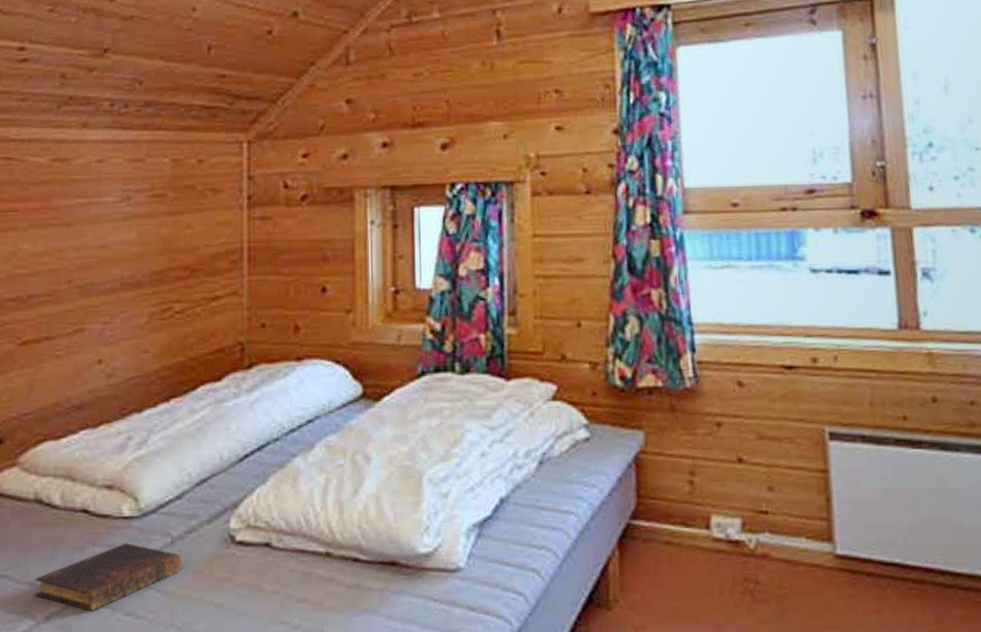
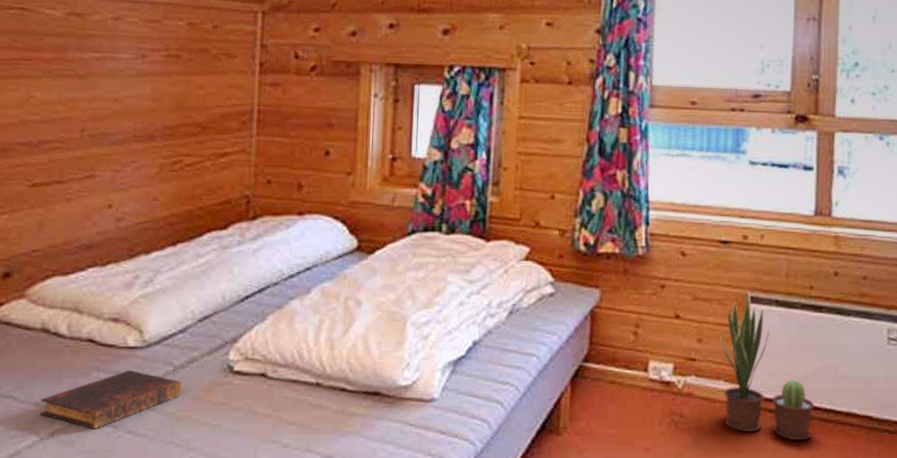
potted plant: none [795,428,926,612] -> present [720,293,815,441]

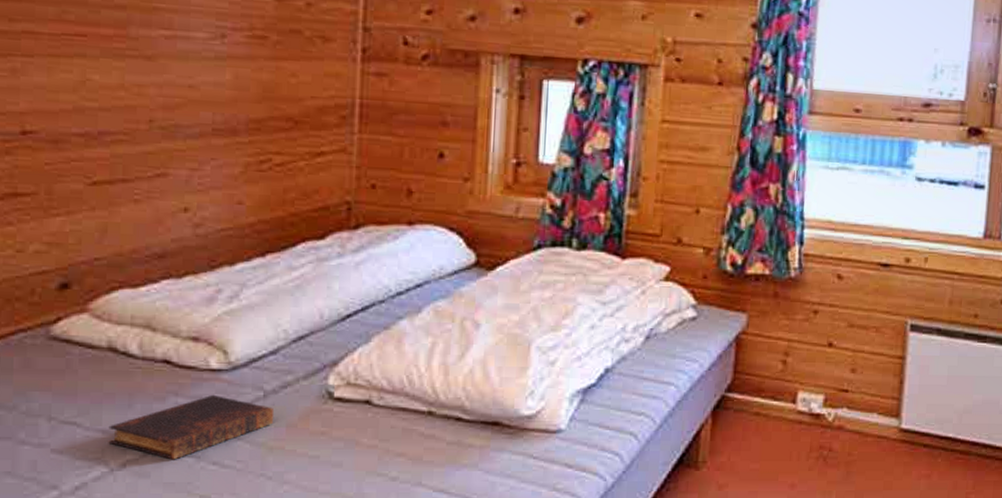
potted plant: present [720,293,815,441] -> none [875,321,973,477]

